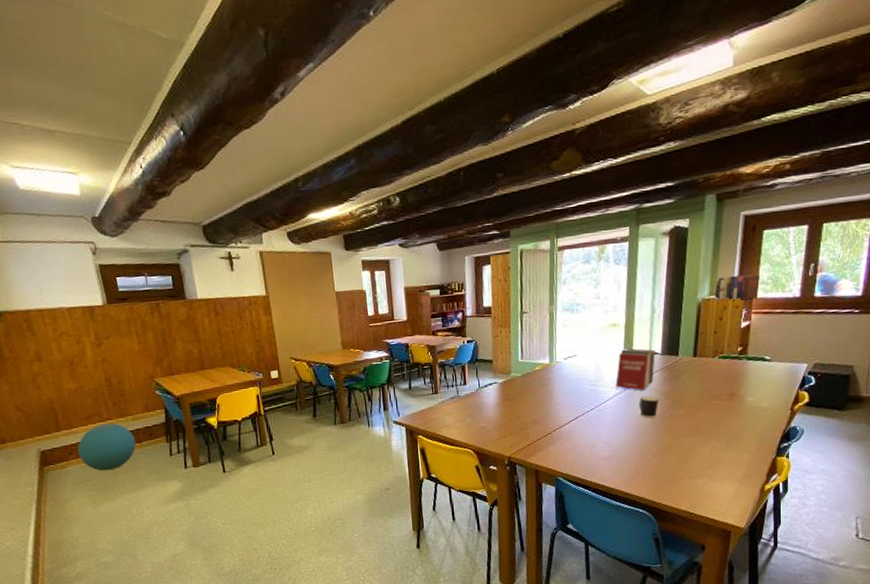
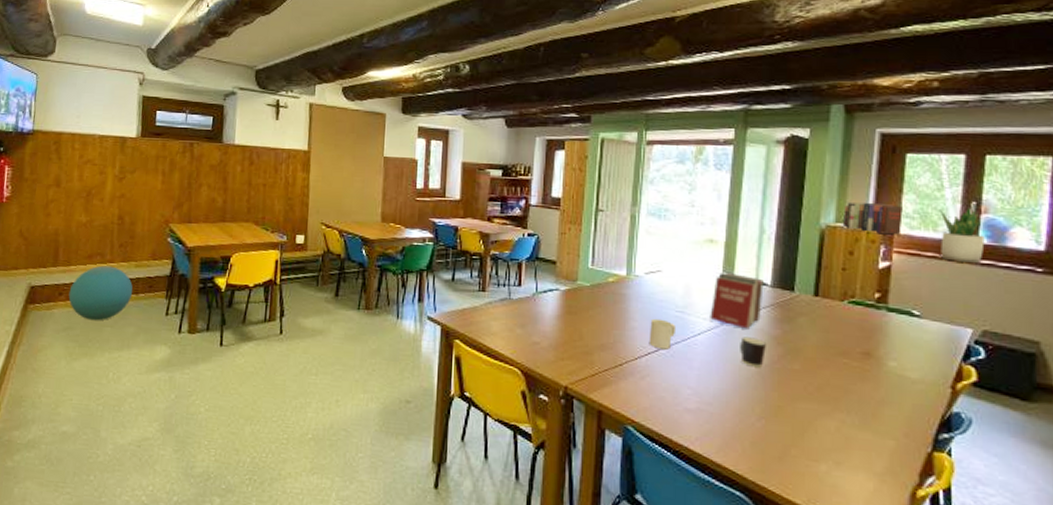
cup: none [570,393,591,417] -> present [648,318,677,350]
planter: none [787,269,819,314] -> present [939,208,985,264]

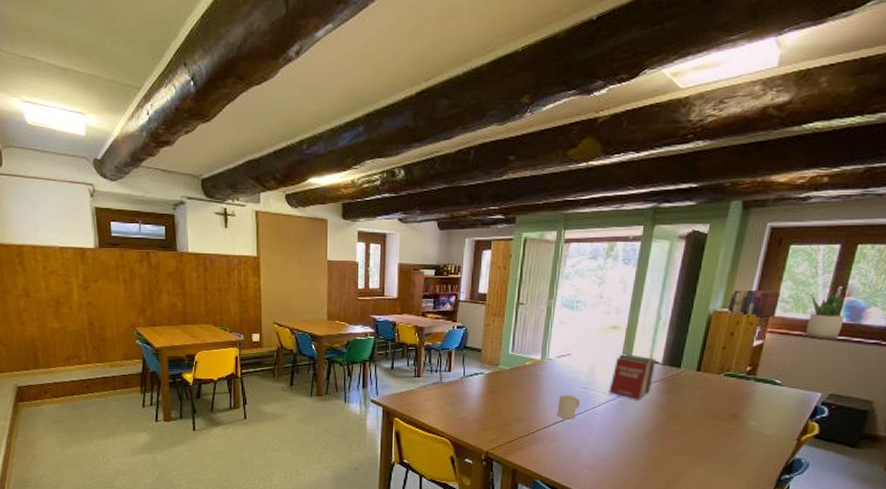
ball: present [68,265,133,321] -> none [53,366,110,414]
mug: present [740,337,767,368] -> none [631,406,654,430]

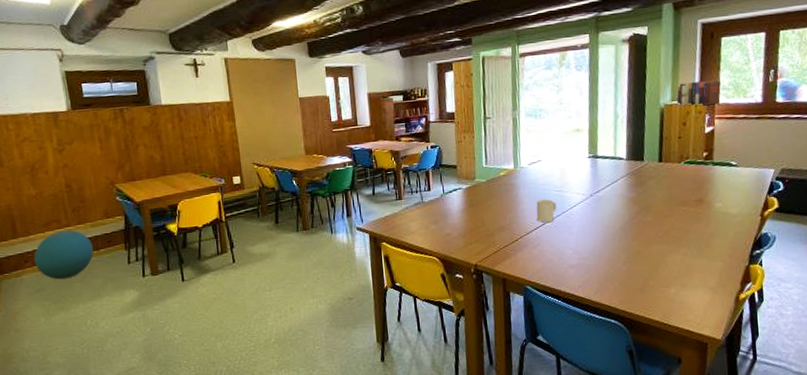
ball: none [53,366,110,414] -> present [34,229,93,280]
books: present [609,354,656,400] -> none [581,153,621,197]
planter: present [806,292,845,340] -> none [747,75,781,119]

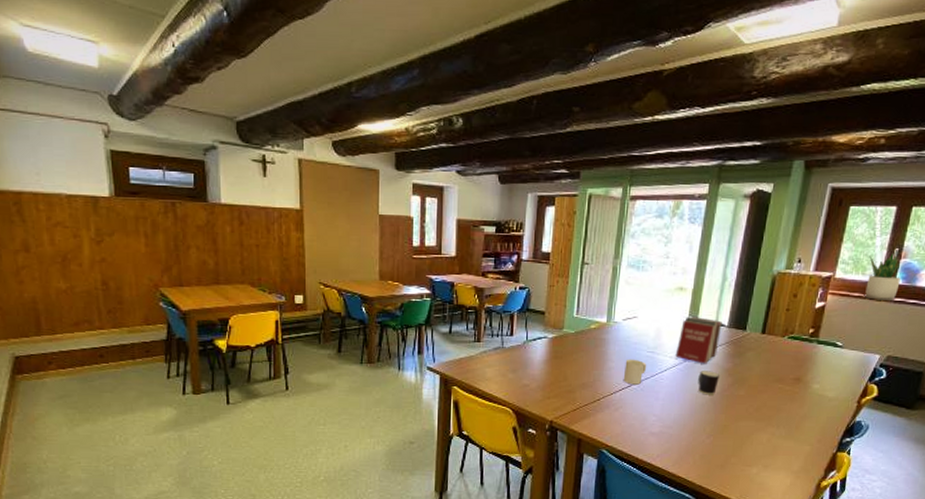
ball: present [34,229,93,280] -> none [59,332,128,388]
books: none [581,153,621,197] -> present [675,317,722,364]
mug: none [606,202,627,225] -> present [698,371,720,395]
books: present [676,80,721,106] -> none [790,251,841,279]
planter: none [747,75,781,119] -> present [865,254,901,302]

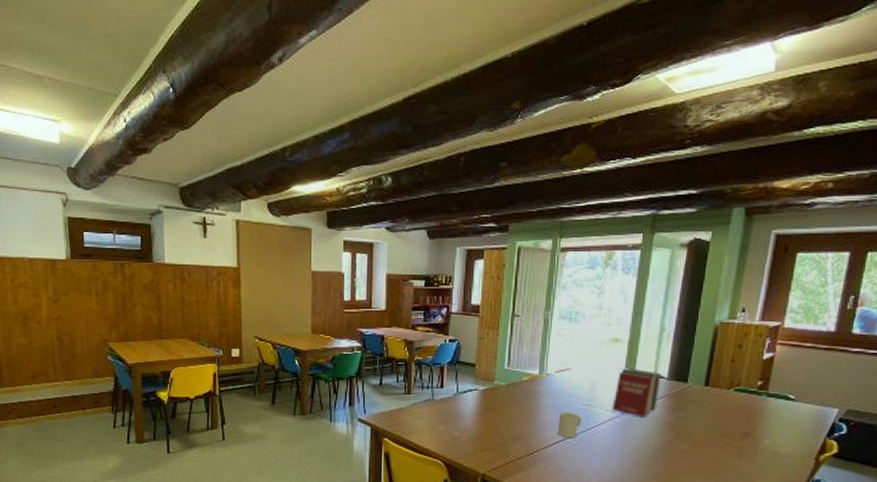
mug: present [698,371,720,395] -> none [637,424,661,450]
planter: present [865,254,901,302] -> none [818,302,858,352]

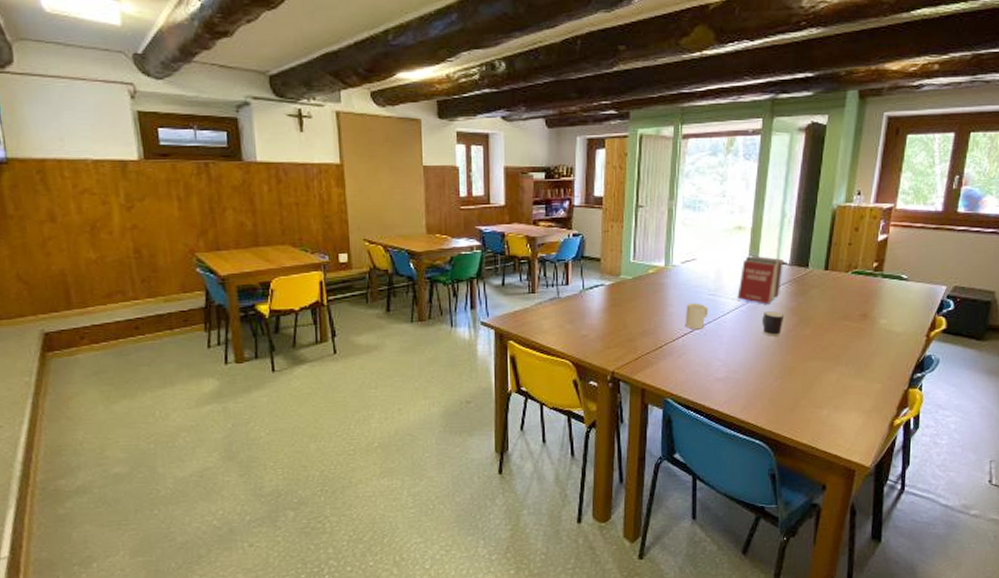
mug: none [637,424,661,450] -> present [762,311,785,337]

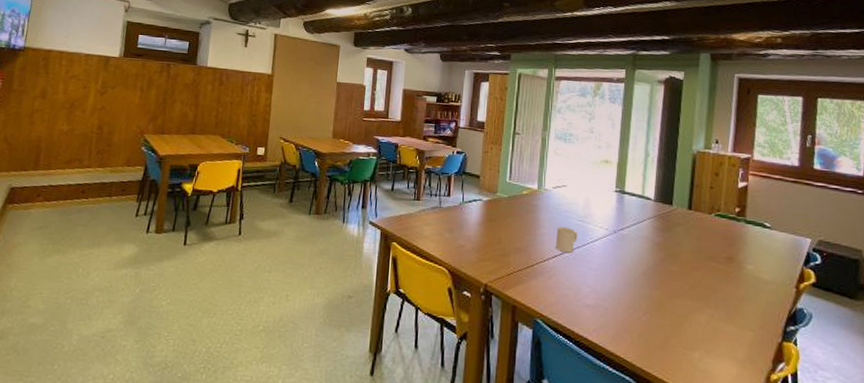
books: present [737,256,784,305] -> none [605,188,648,237]
mug: present [762,311,785,337] -> none [629,243,651,269]

